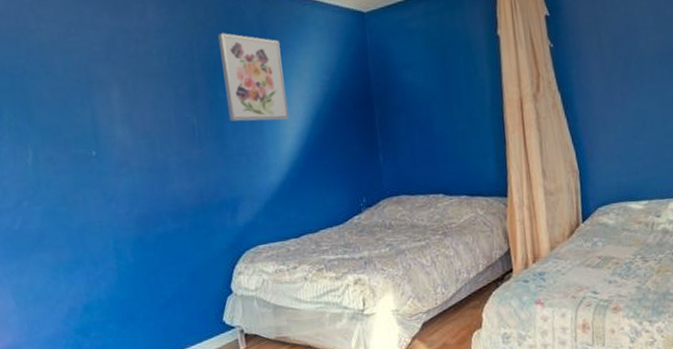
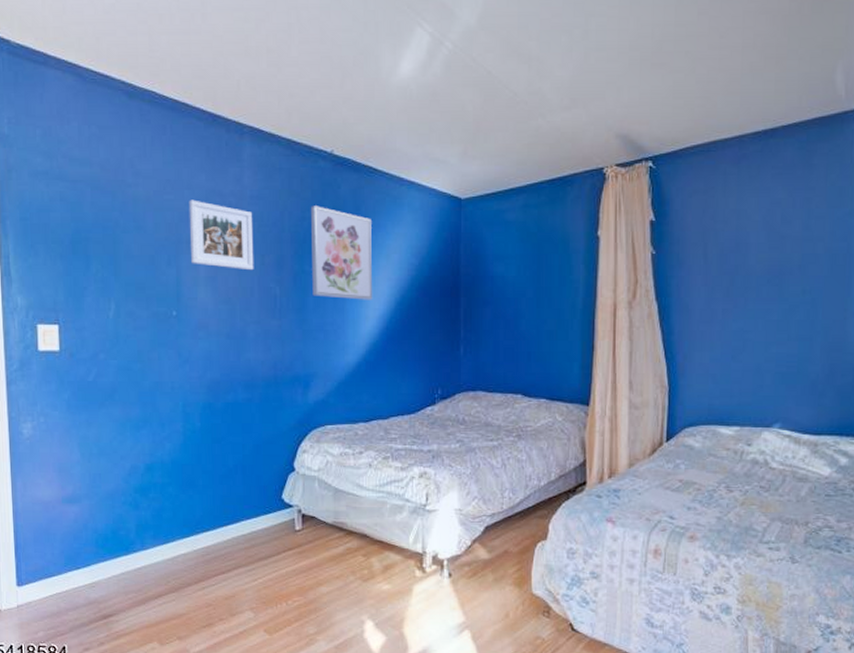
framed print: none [95,39,169,104] -> present [188,199,254,271]

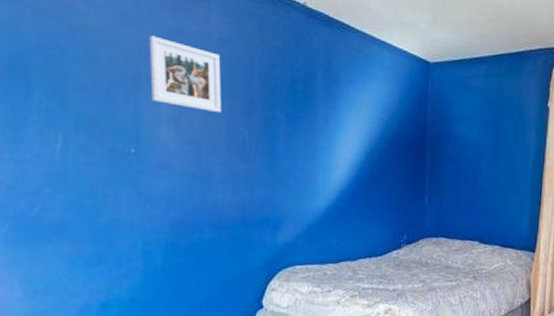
wall art: present [310,206,373,300] -> none [281,54,344,150]

